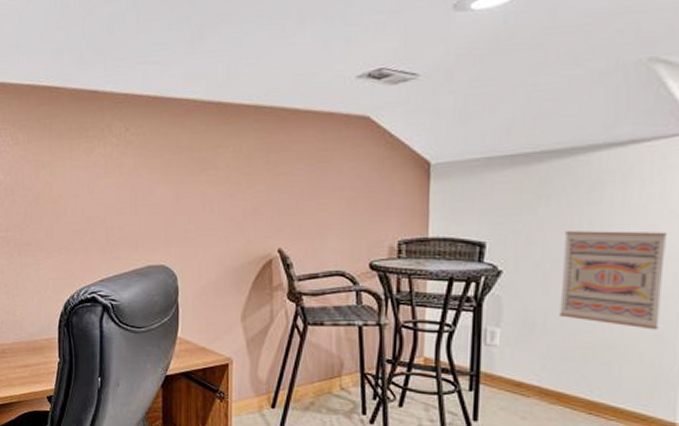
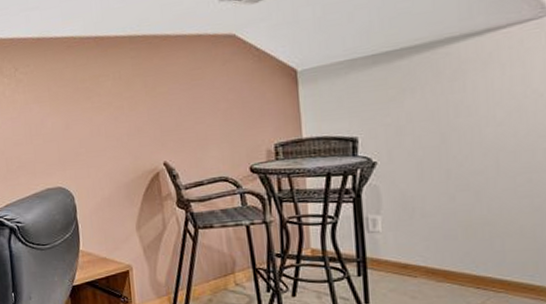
wall art: present [559,231,667,330] -> none [433,111,536,204]

